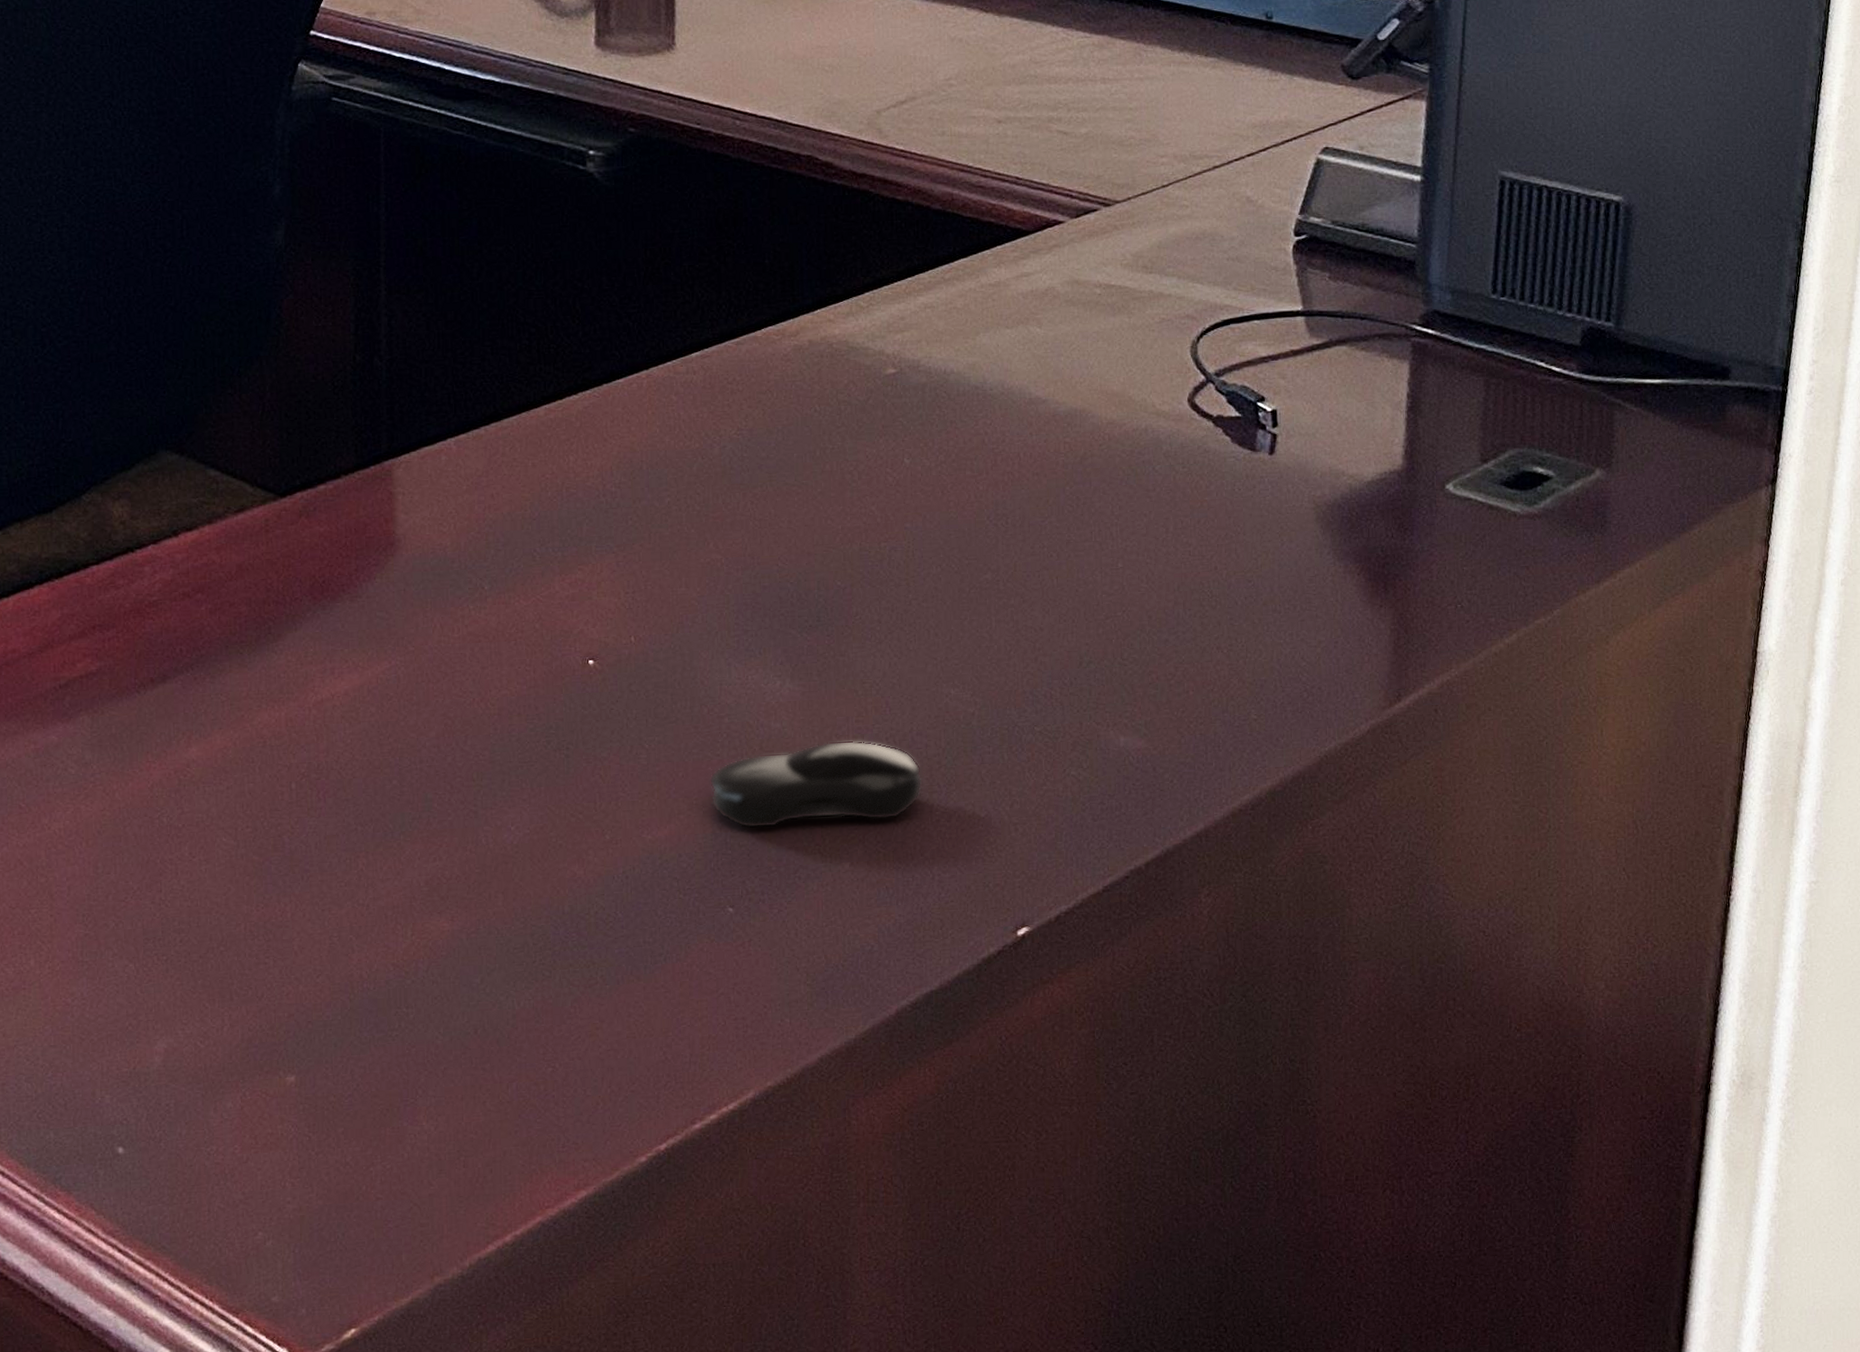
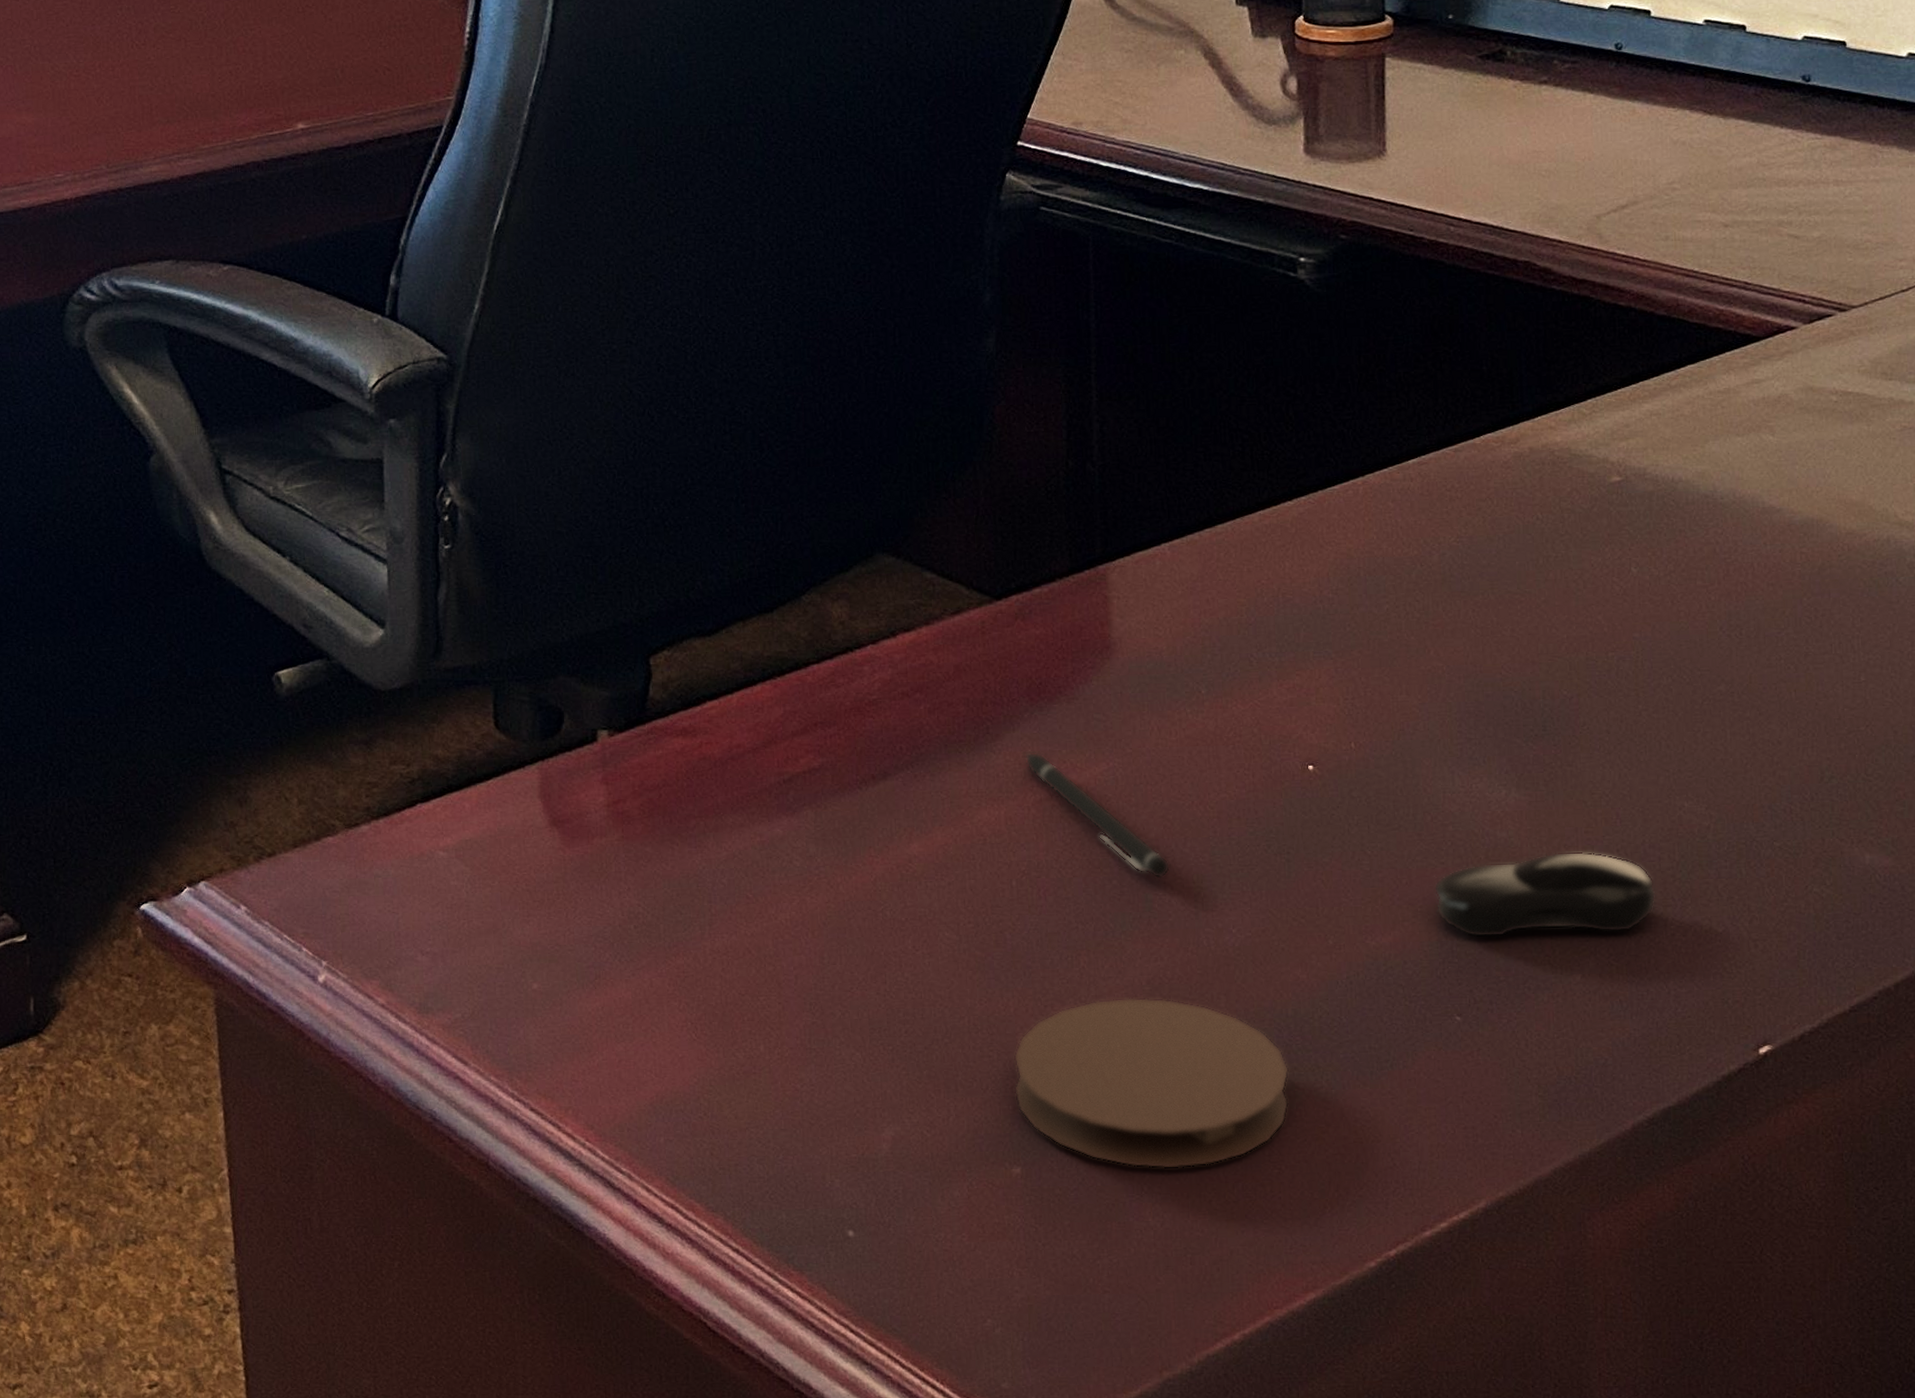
coaster: none [289,898,565,1072] -> present [1013,997,1290,1170]
pen: none [307,652,451,778] -> present [1025,752,1171,879]

